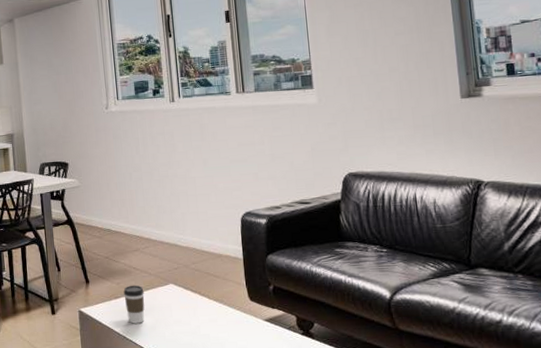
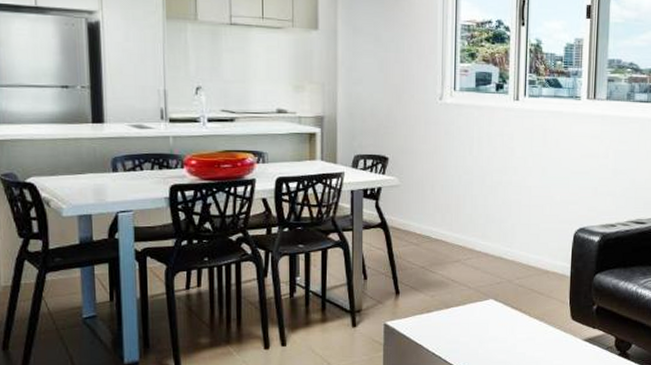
coffee cup: present [123,285,145,324] -> none [437,298,461,340]

